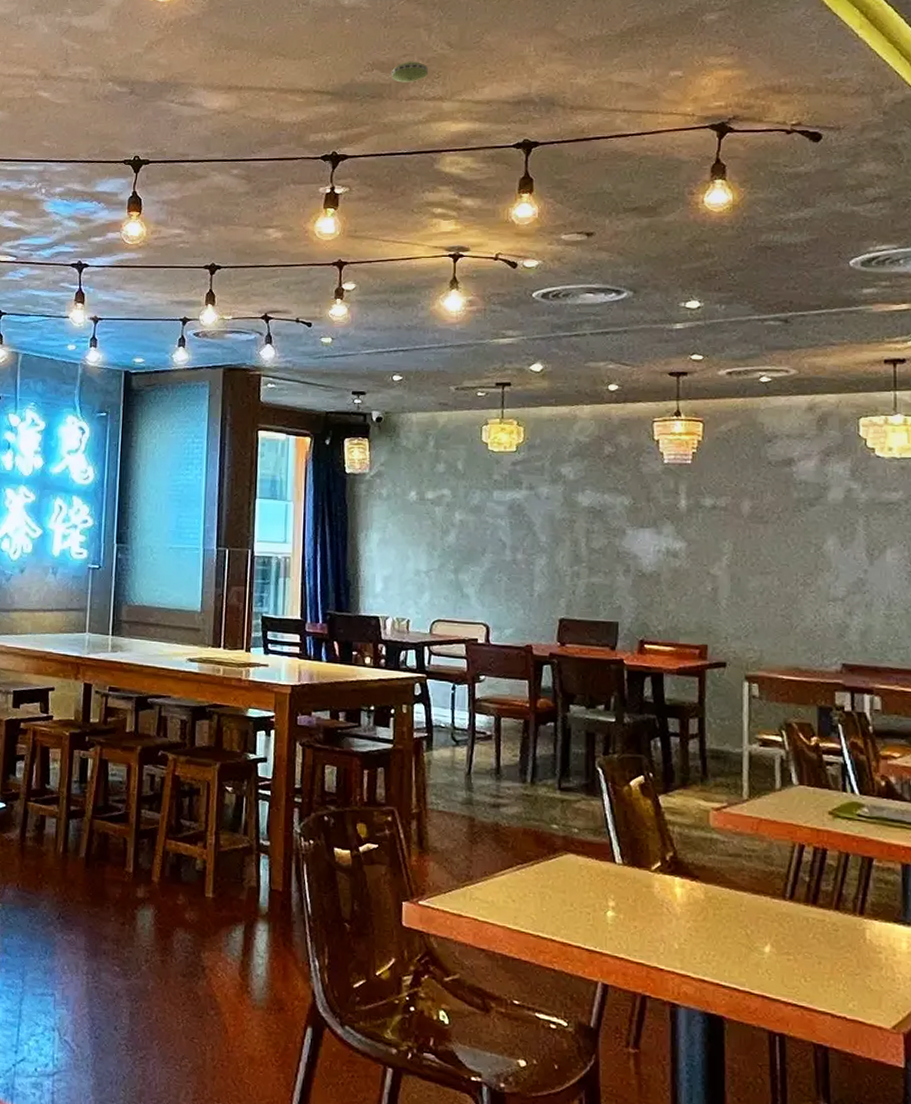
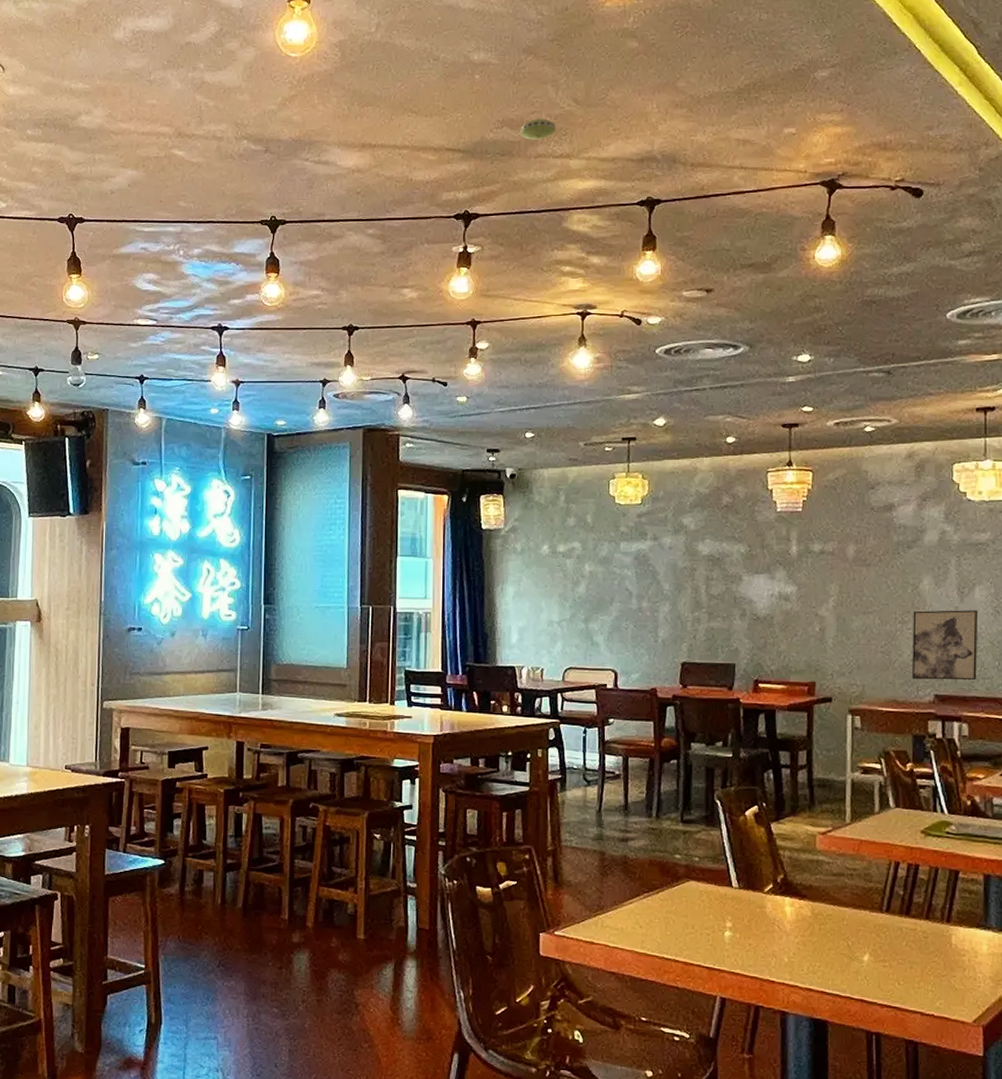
wall art: none [816,572,891,650] -> present [912,610,979,681]

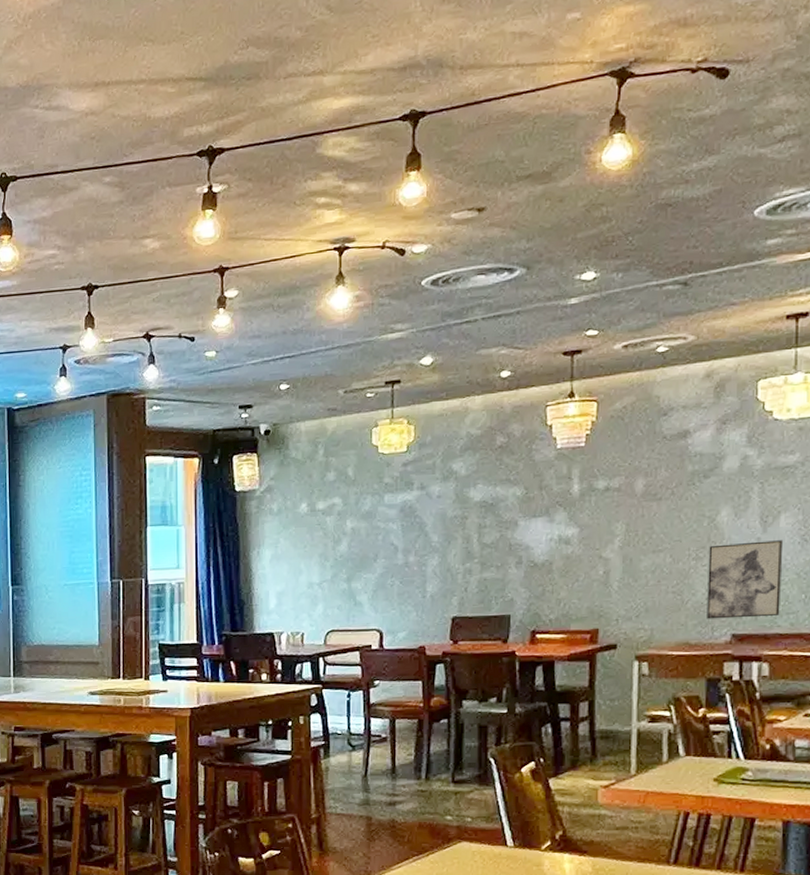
smoke detector: present [520,118,557,140] -> none [267,31,308,59]

